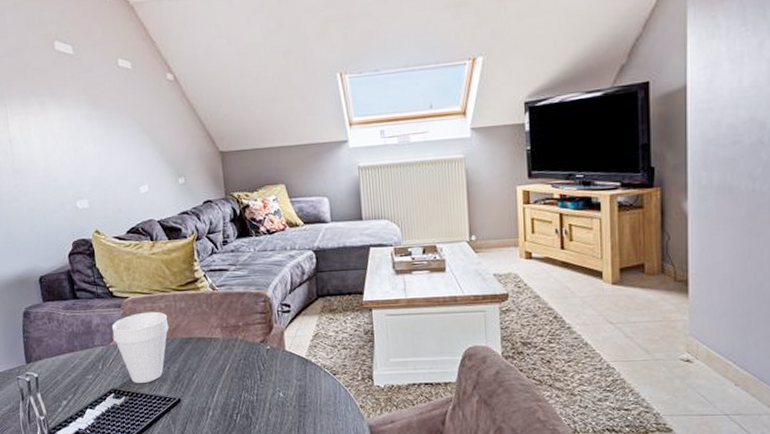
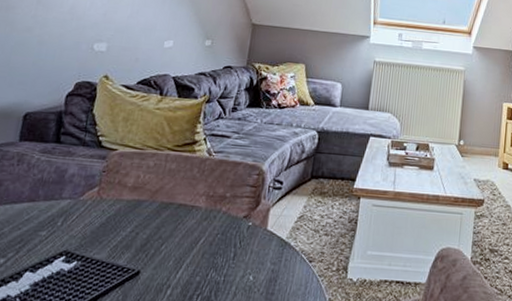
cup: present [111,311,169,384] -> none [85,168,154,249]

